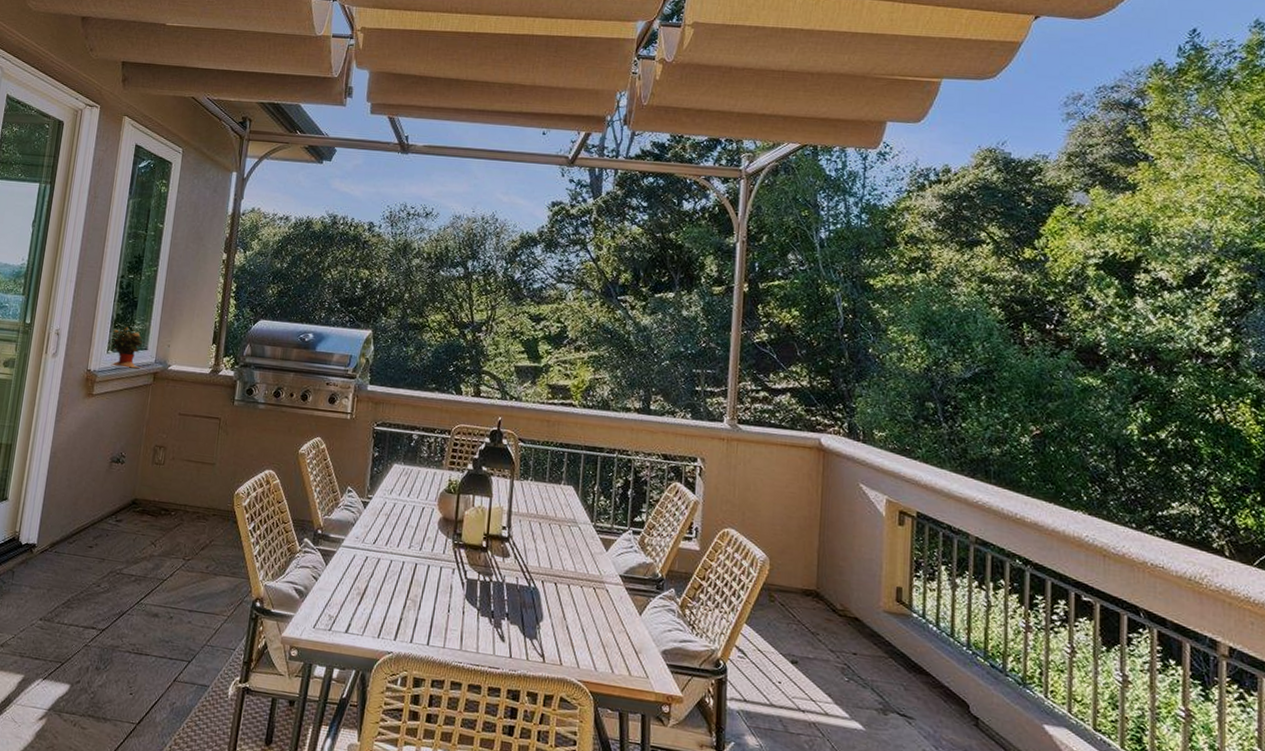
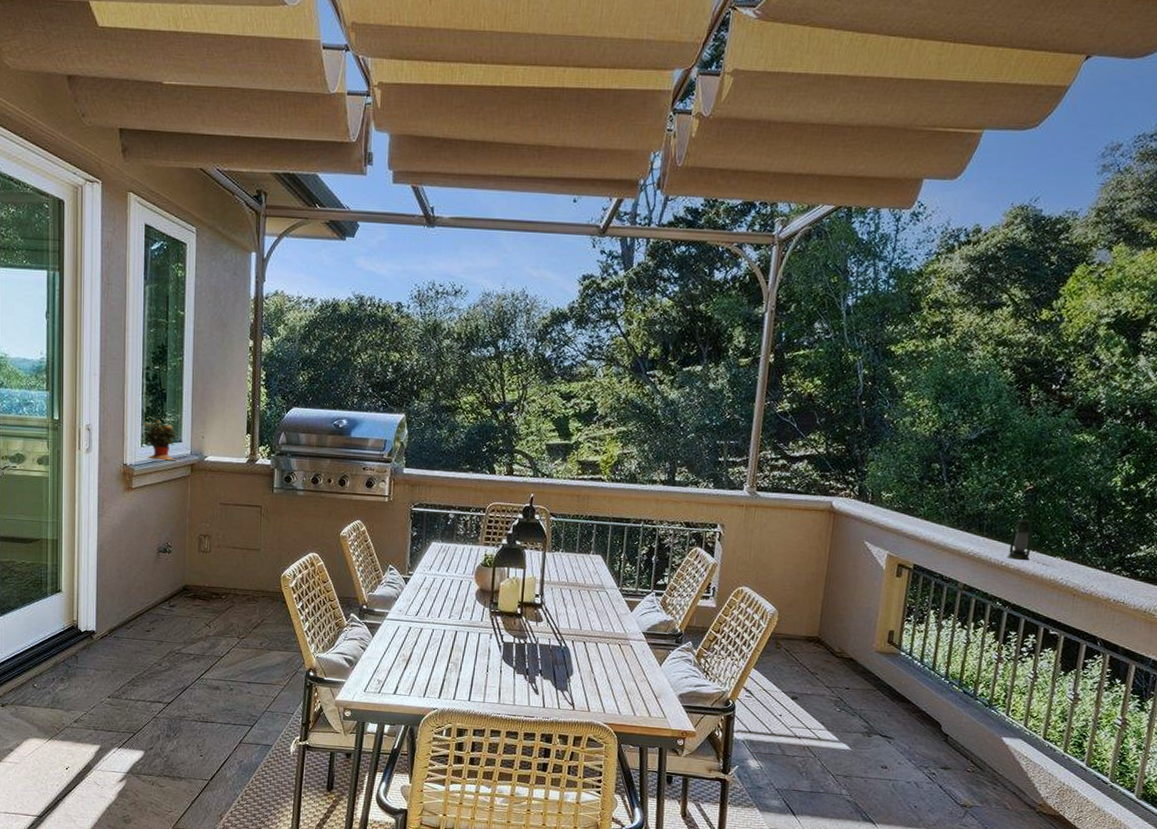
lantern: none [1021,446,1049,515] -> present [1007,500,1035,561]

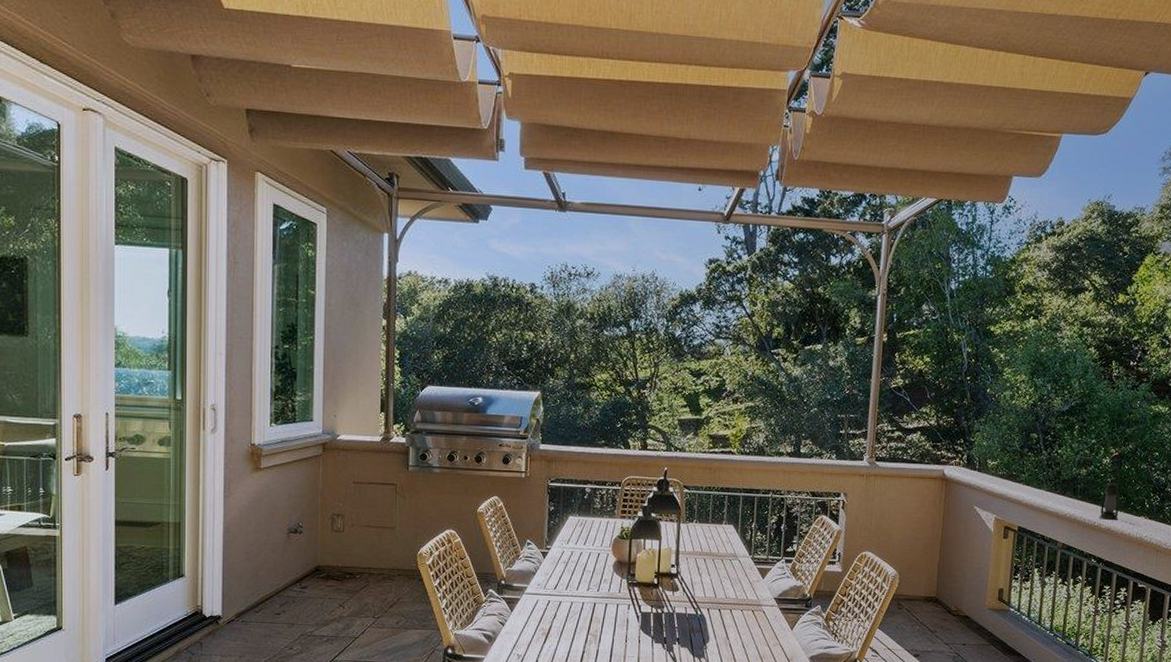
flower arrangement: present [142,419,178,461] -> none [271,399,310,440]

